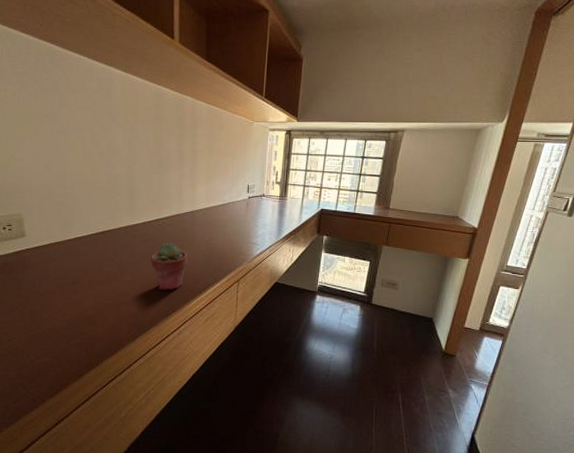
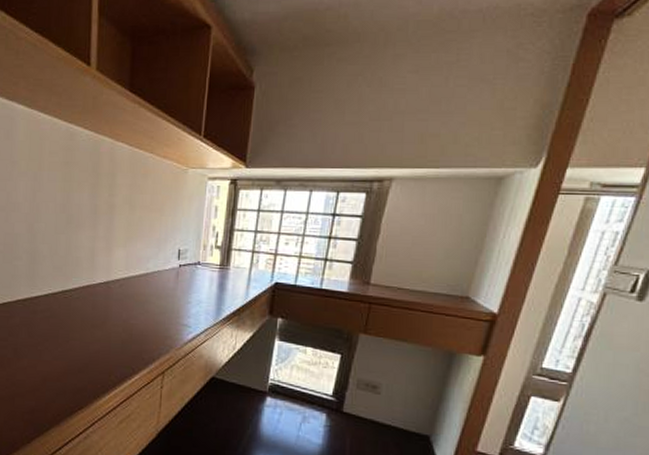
potted succulent: present [151,243,188,291] -> none [53,321,99,382]

